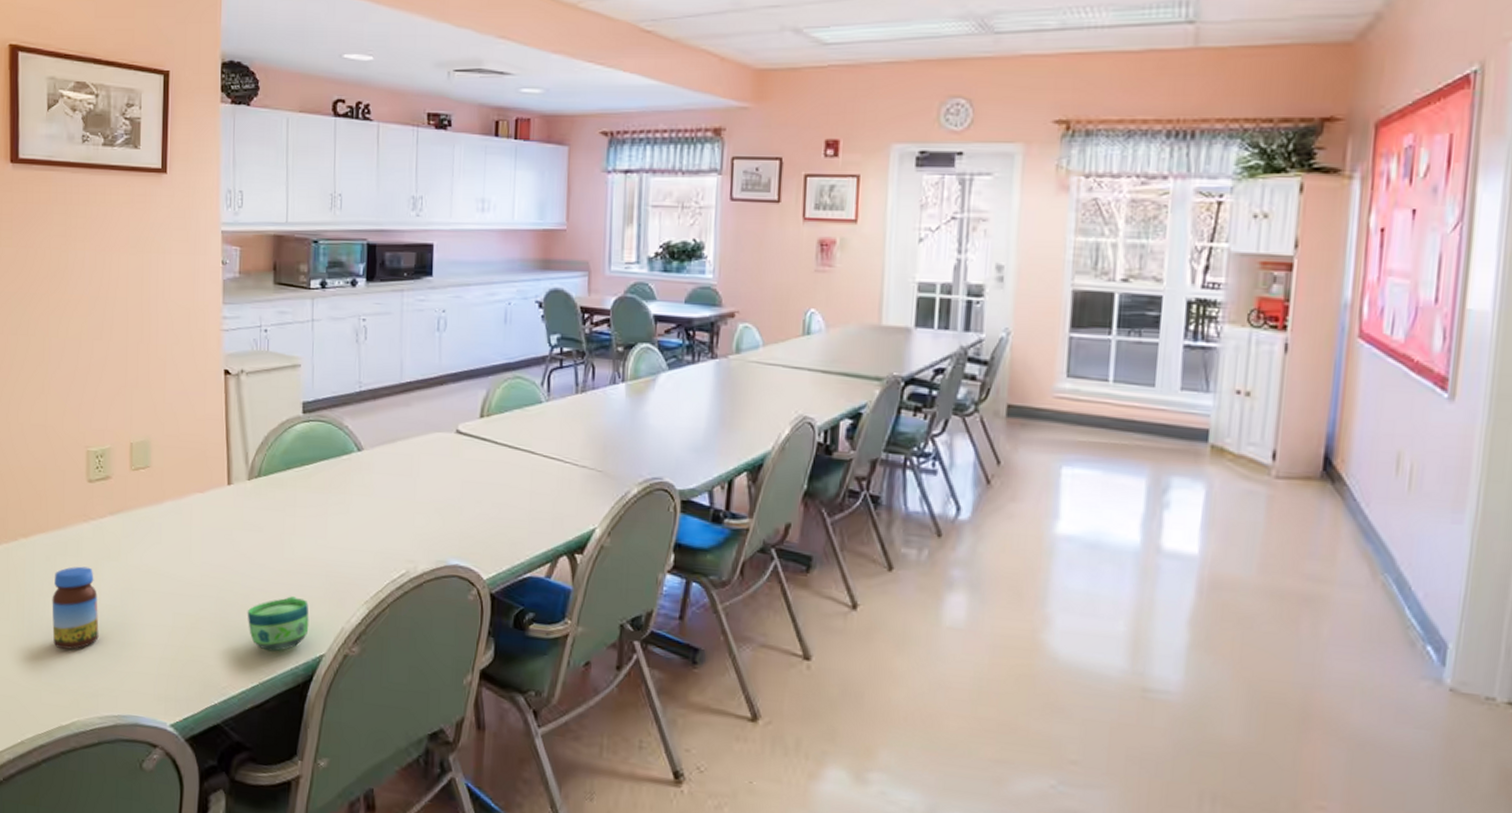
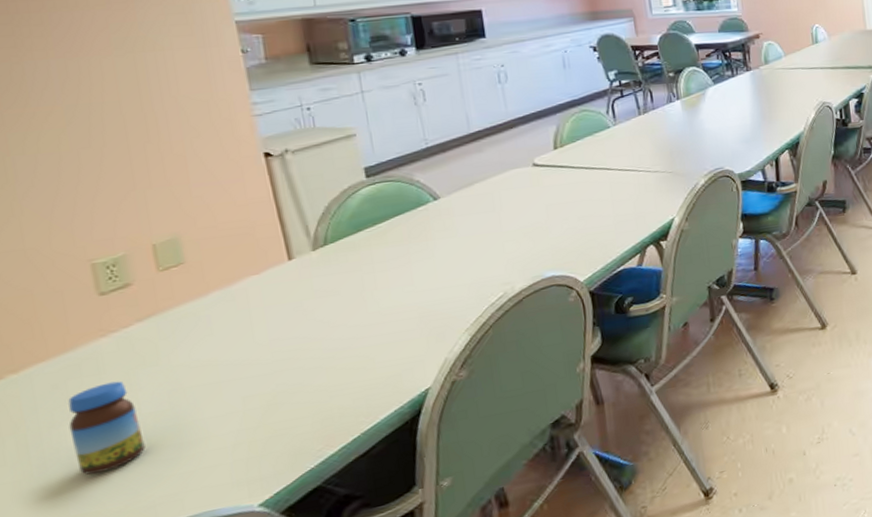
cup: present [247,596,309,652] -> none [334,344,409,402]

